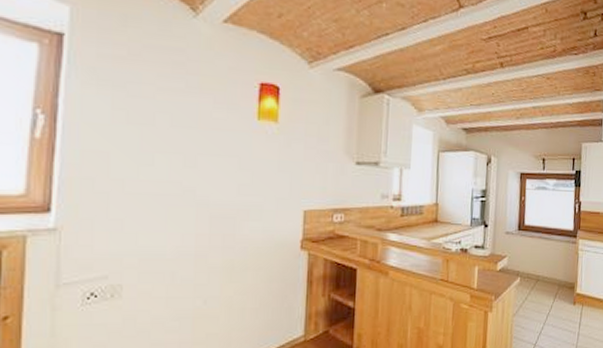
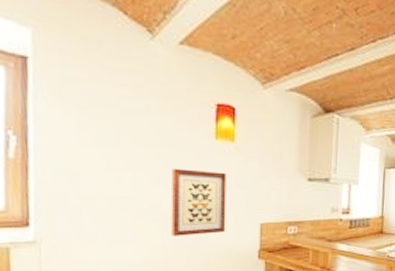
wall art: none [206,150,268,224] -> present [171,168,226,236]

